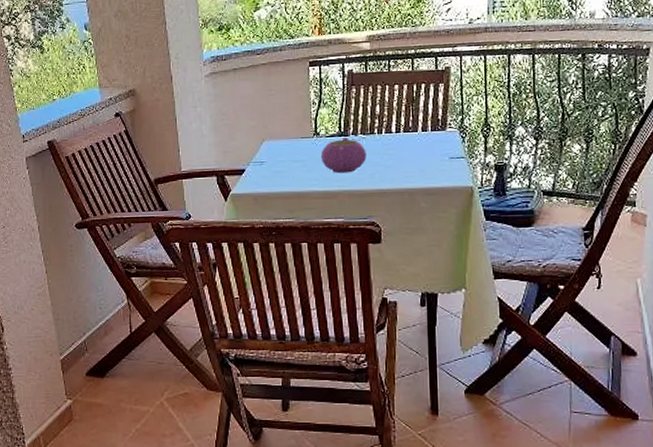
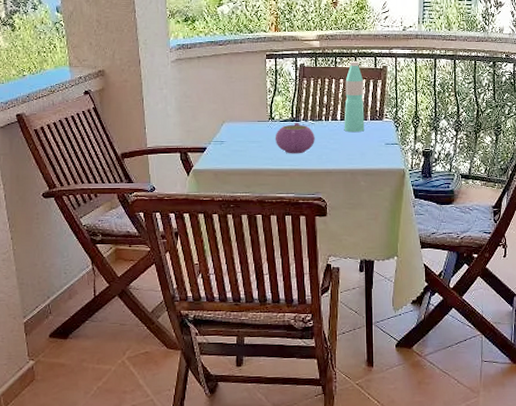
water bottle: none [399,62,425,146] -> present [344,60,365,132]

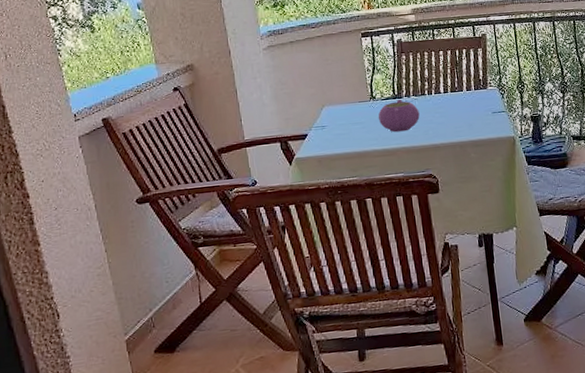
water bottle: present [344,60,365,132] -> none [445,31,470,104]

